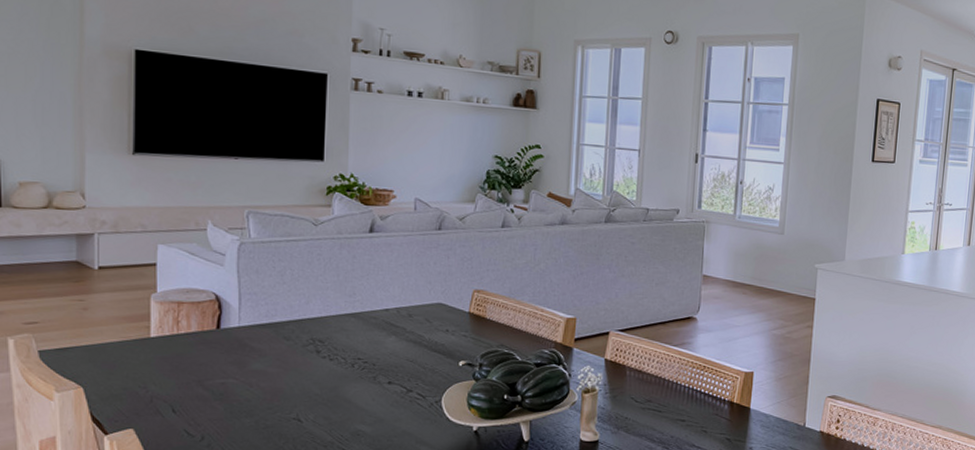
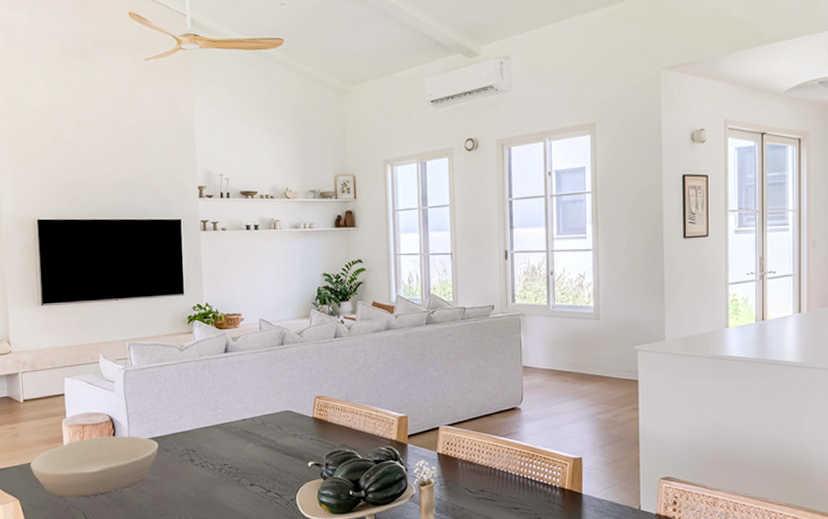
bowl: none [101,317,277,388] -> present [29,436,159,497]

